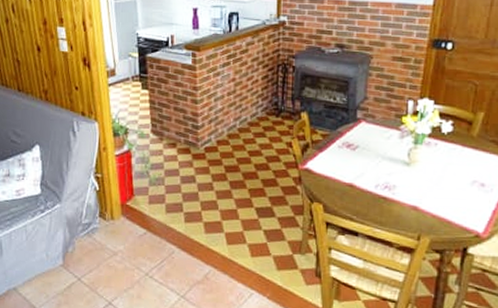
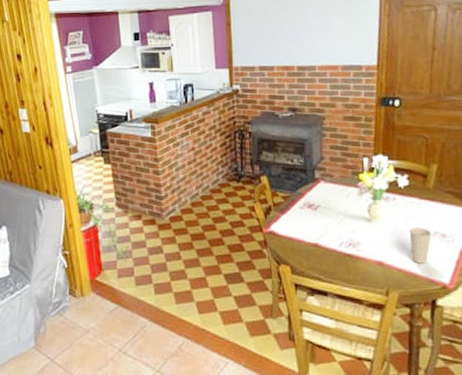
cup: none [447,175,470,211] -> present [409,227,431,264]

